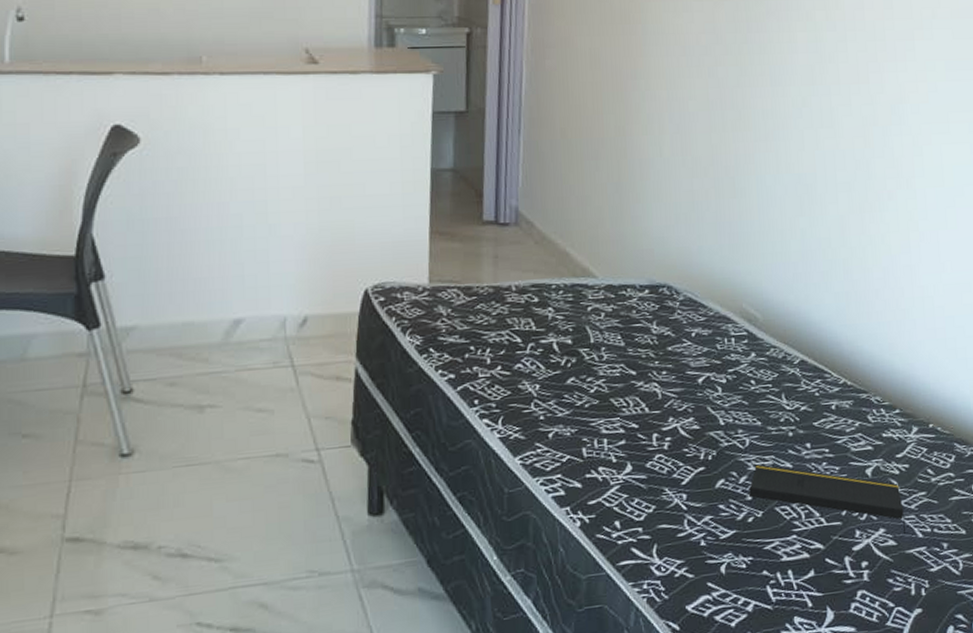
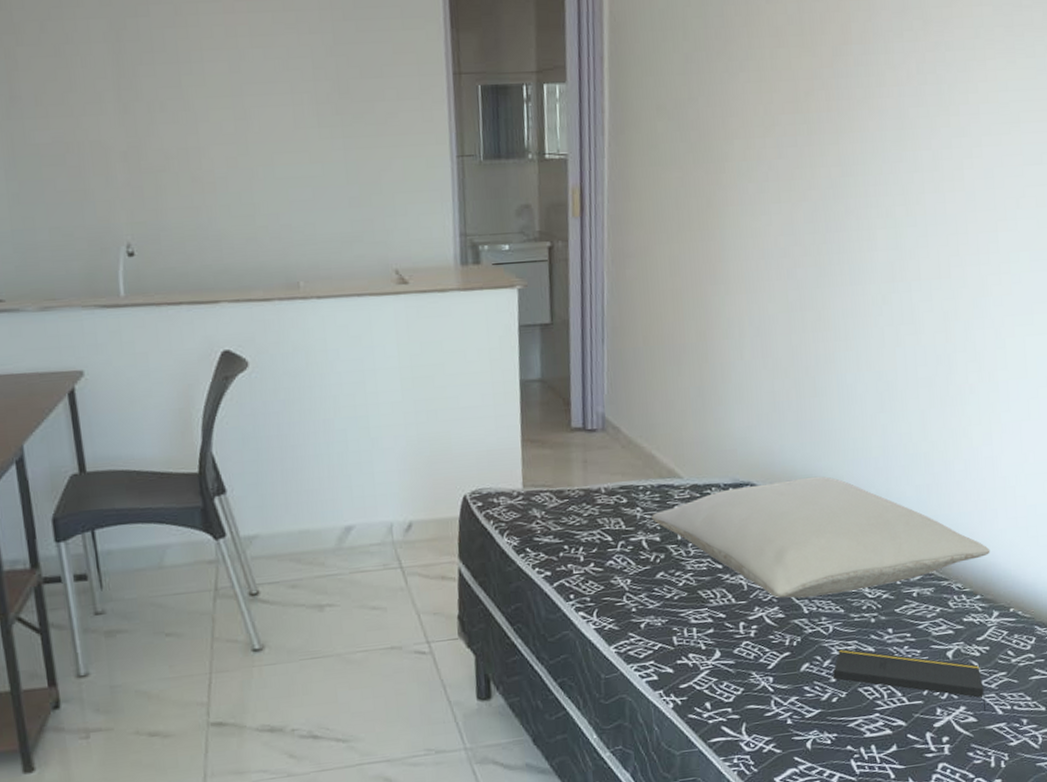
pillow: none [564,279,909,409] -> present [652,476,990,598]

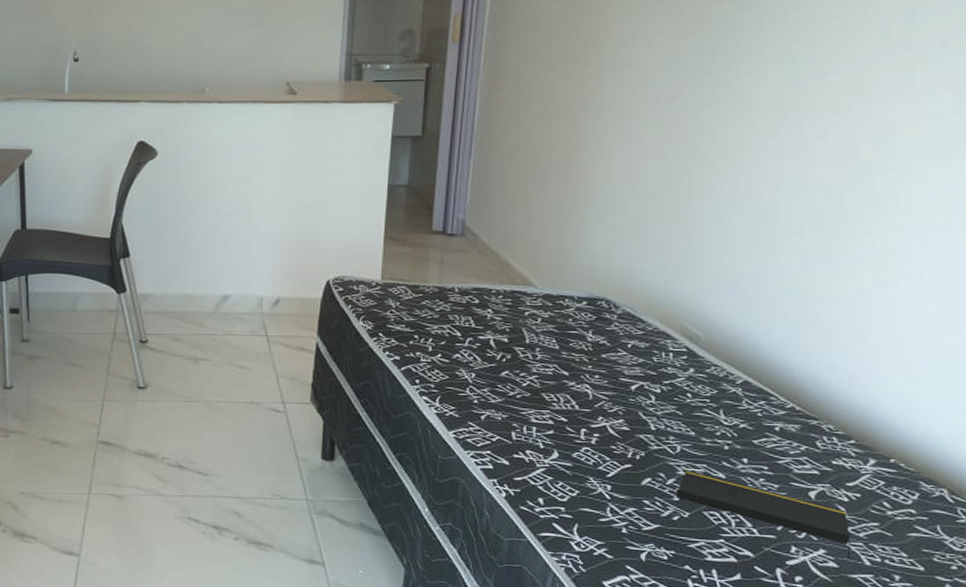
pillow: present [652,476,990,598] -> none [502,299,872,416]

